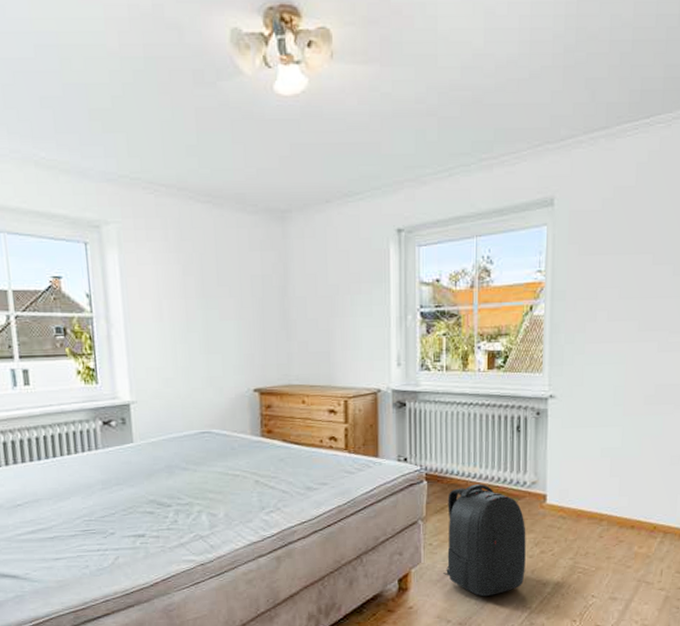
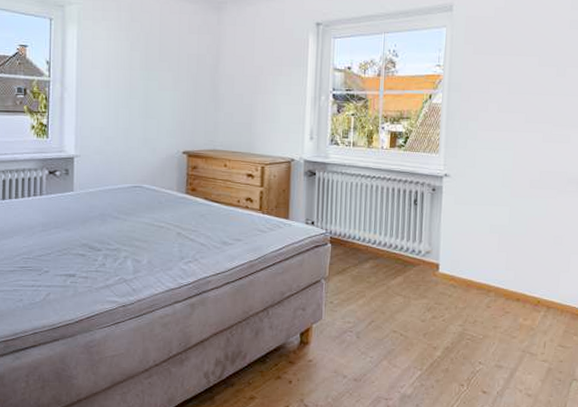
backpack: present [442,483,526,597] -> none [341,249,420,356]

